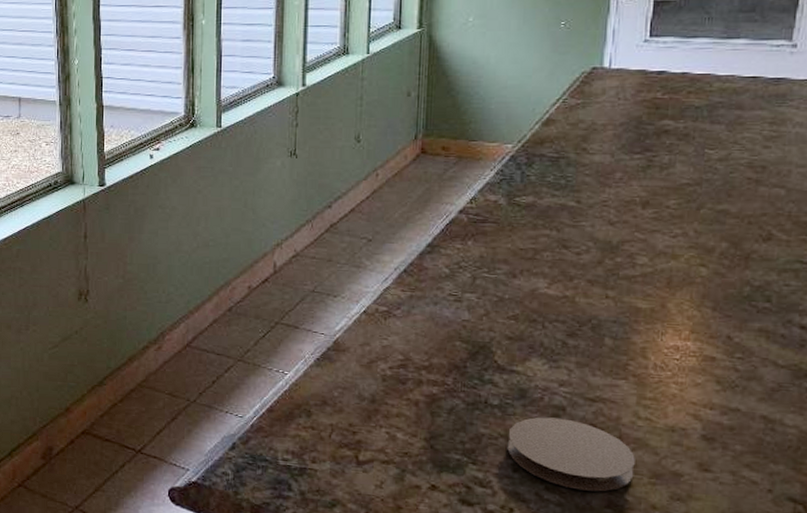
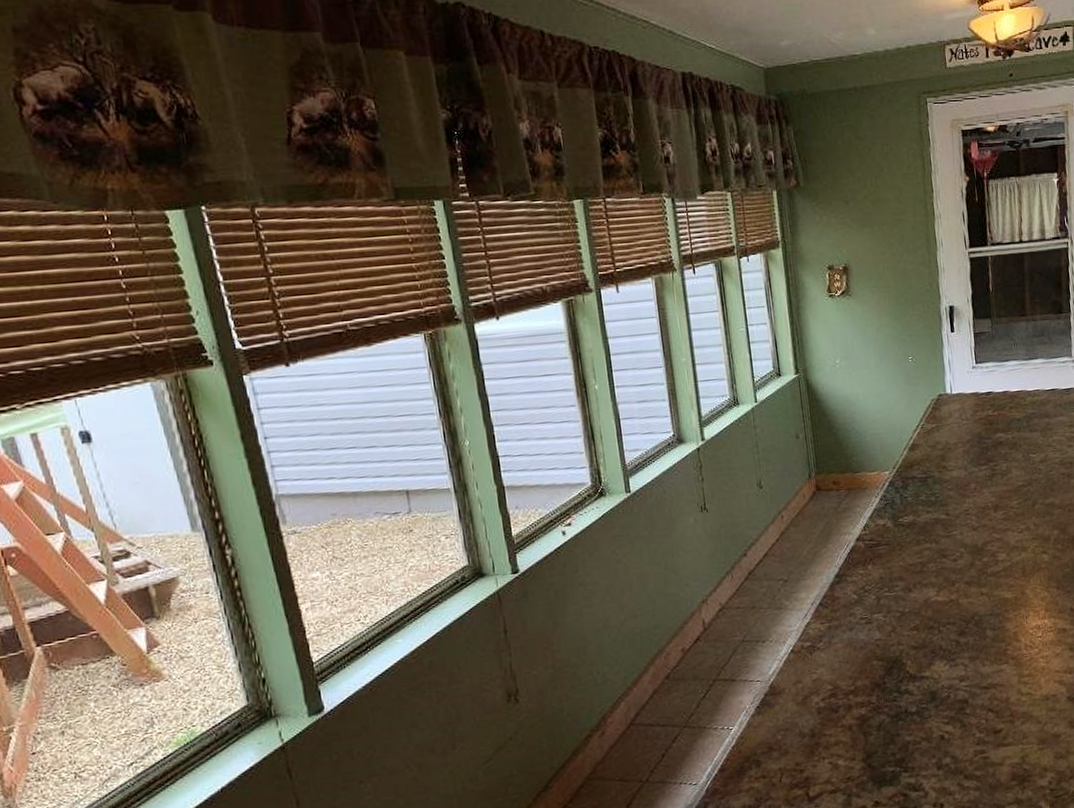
coaster: present [507,417,635,492] -> none [928,709,1027,772]

